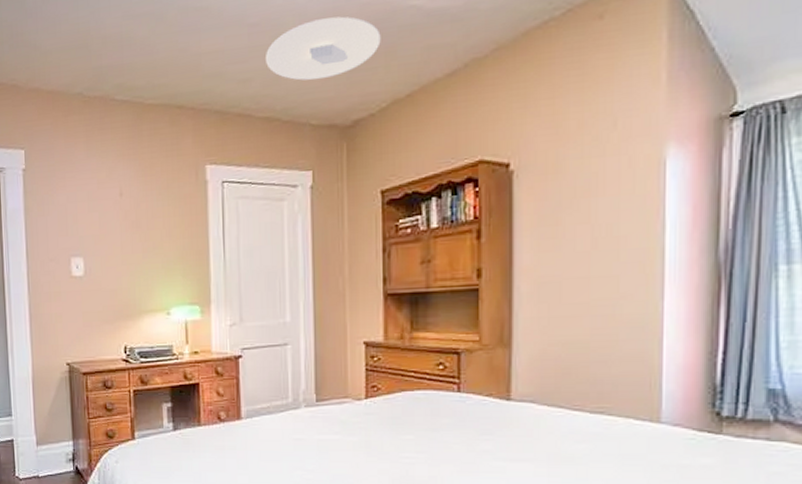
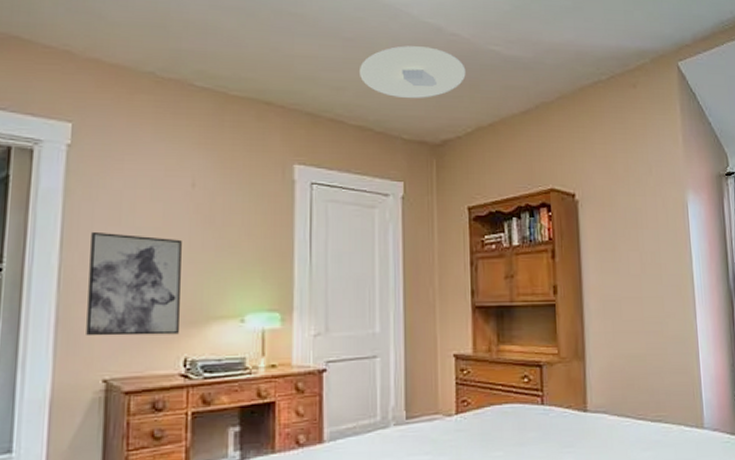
wall art: none [47,242,119,329] -> present [86,231,182,336]

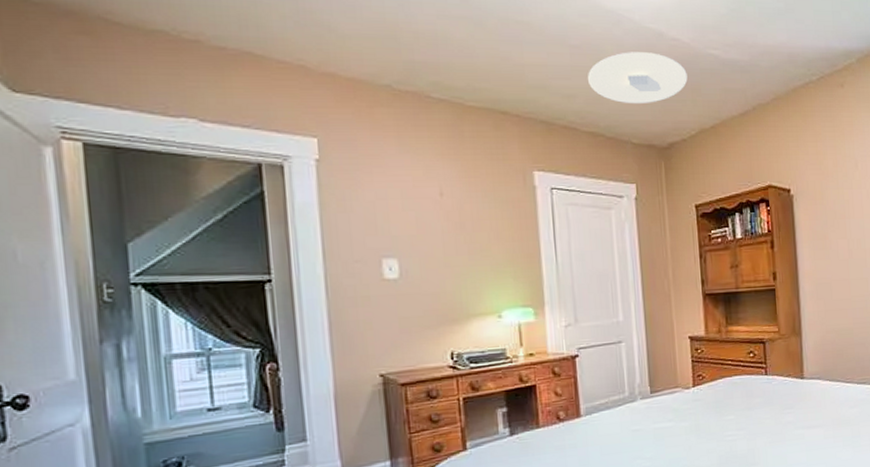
wall art: present [86,231,182,336] -> none [351,241,443,337]

